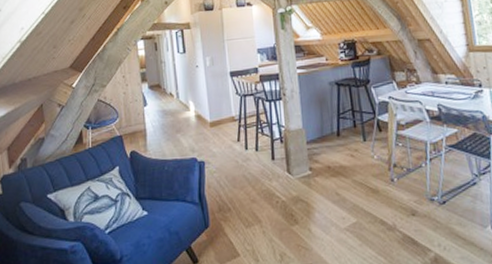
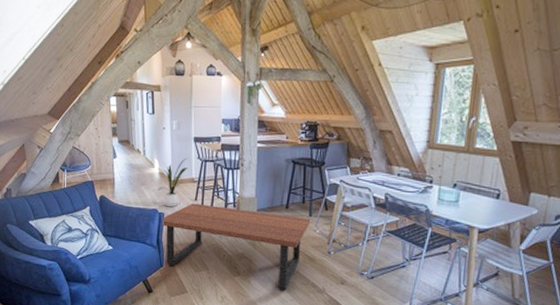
house plant: none [195,95,226,154] -> present [158,158,188,207]
coffee table: none [202,143,367,234] -> present [161,203,311,290]

